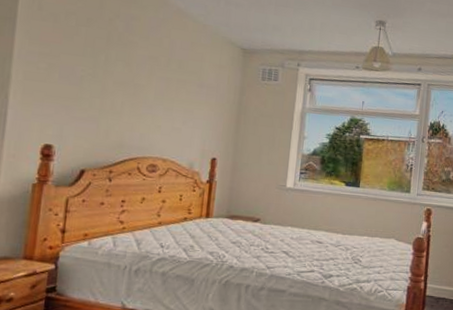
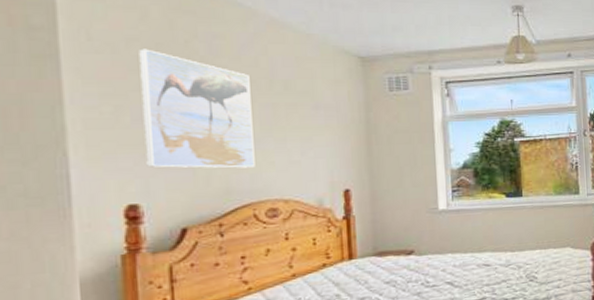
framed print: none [64,21,153,129] -> present [139,48,255,168]

